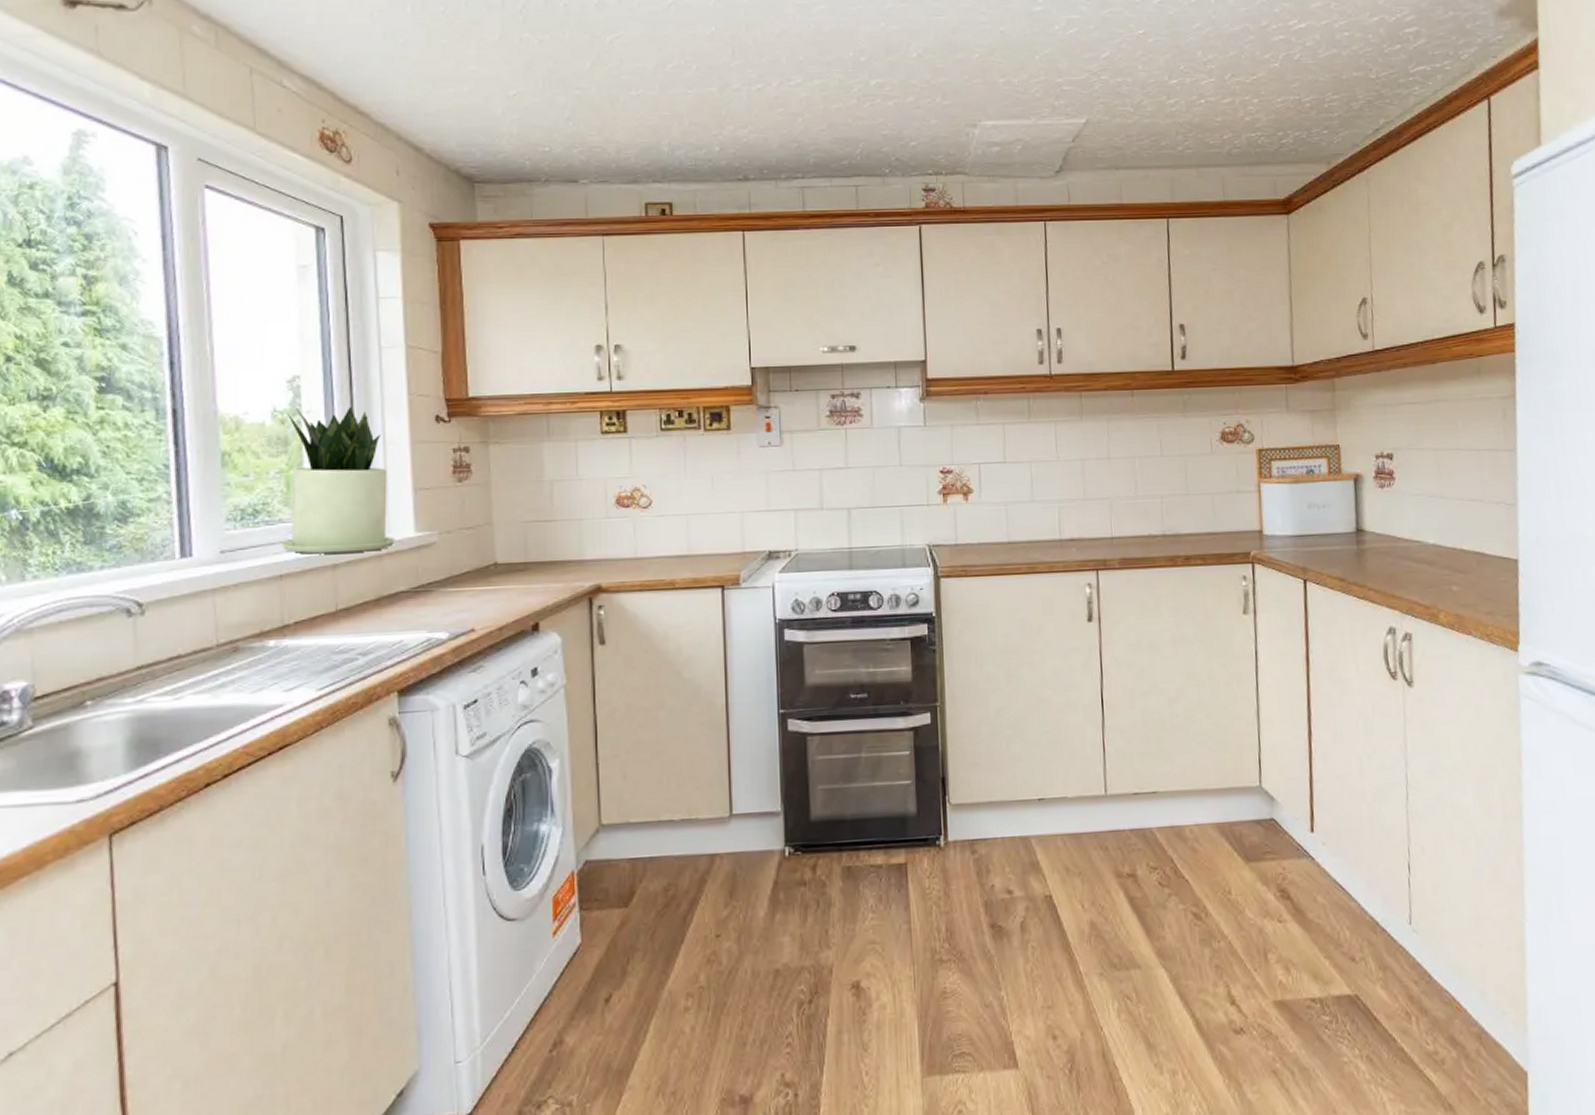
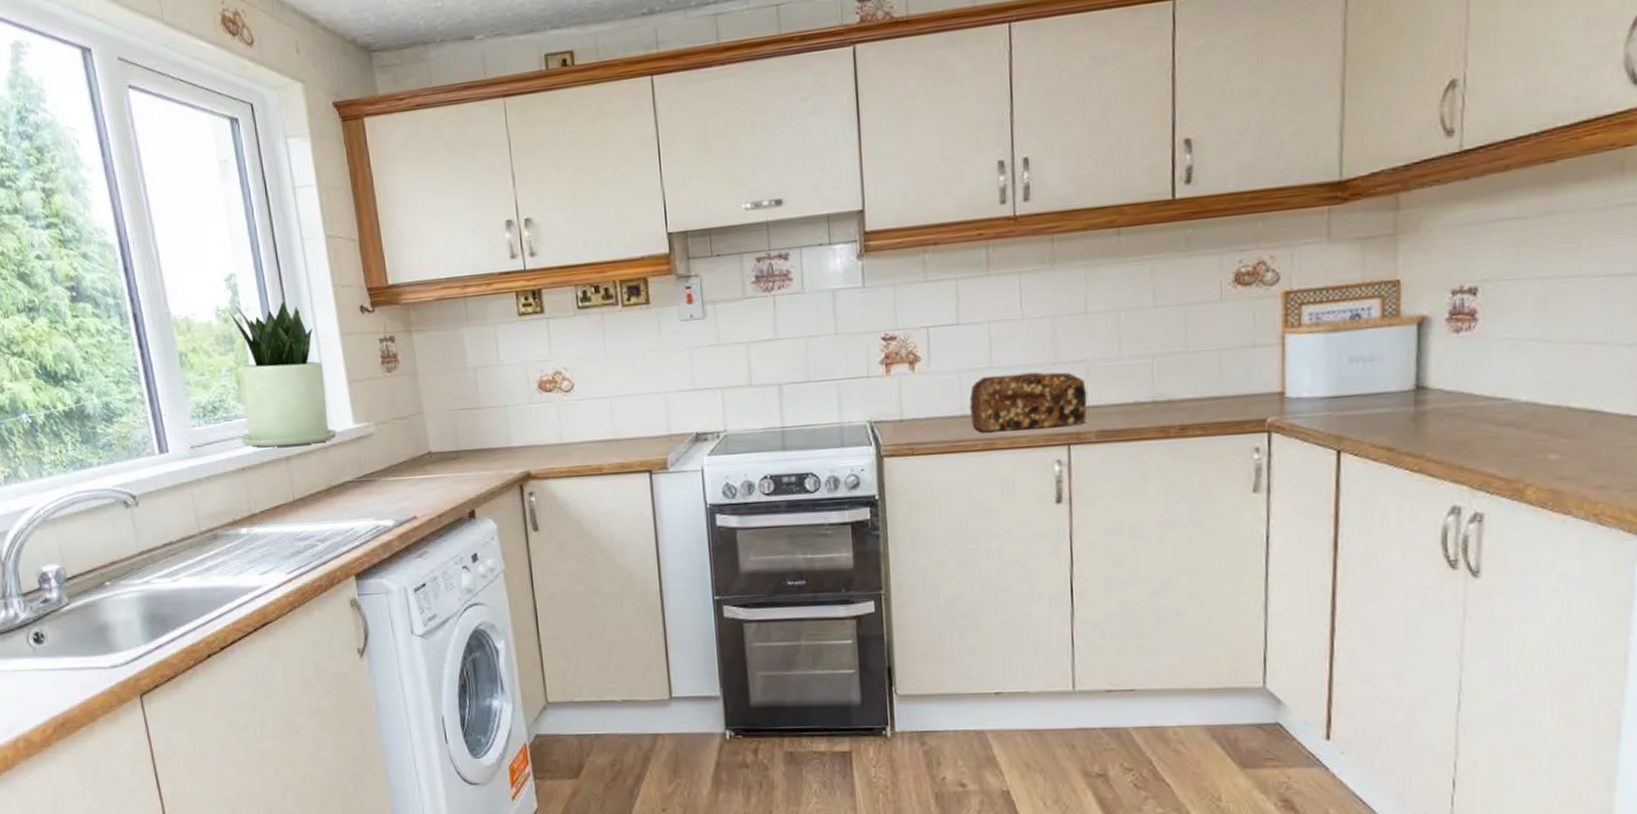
bread loaf: none [1014,506,1111,559] -> present [969,372,1088,434]

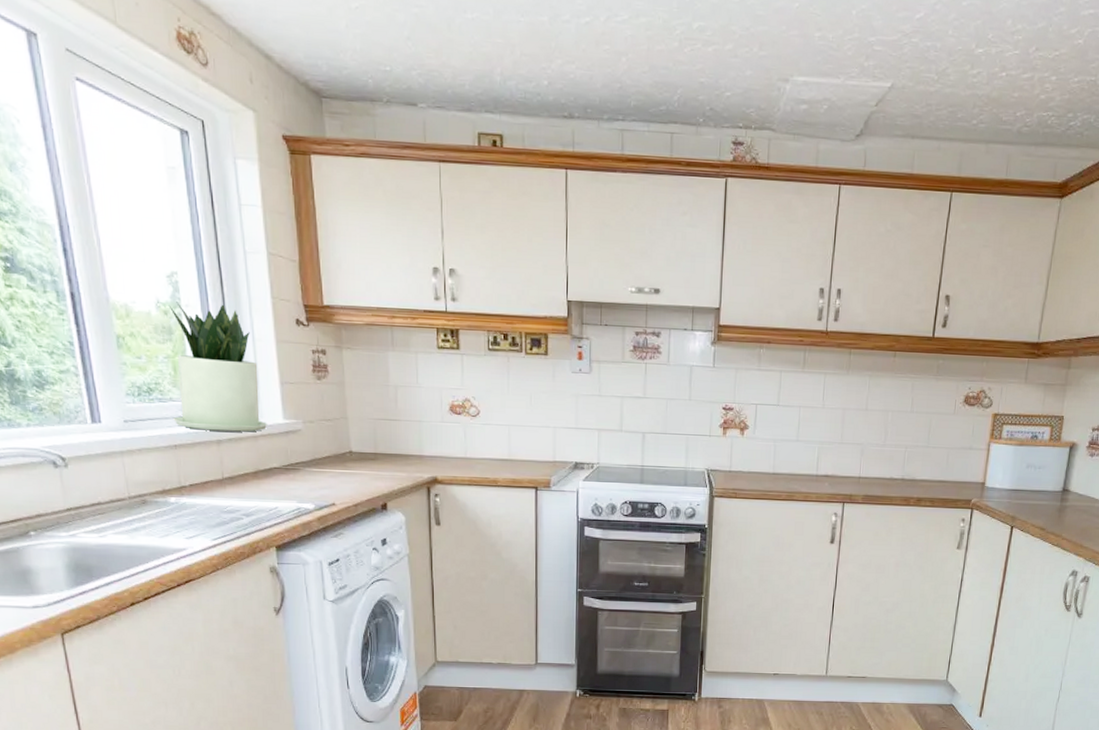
bread loaf: present [969,372,1088,434] -> none [779,446,860,490]

